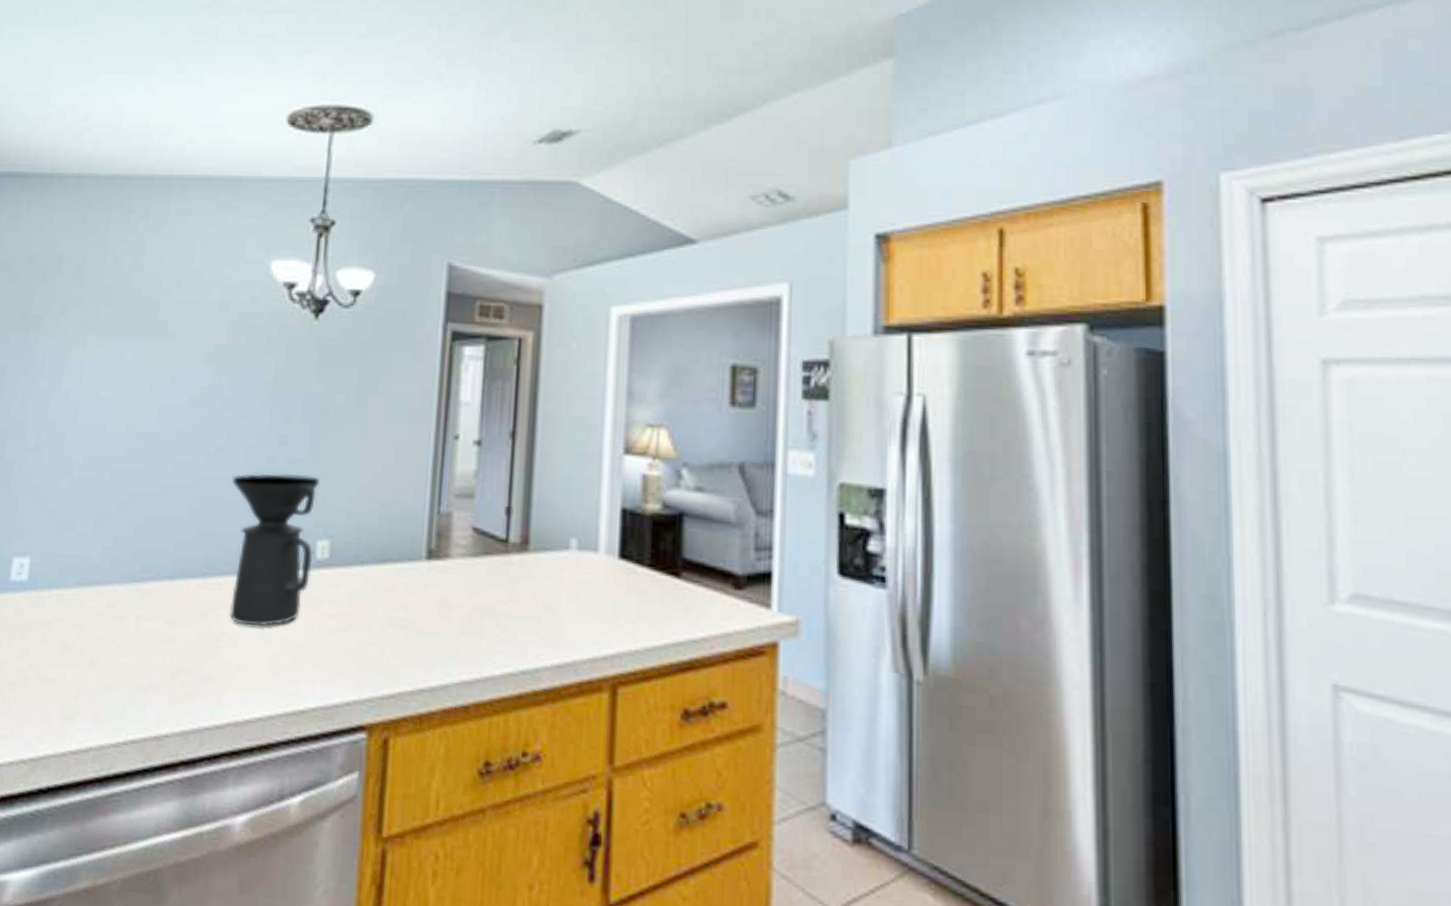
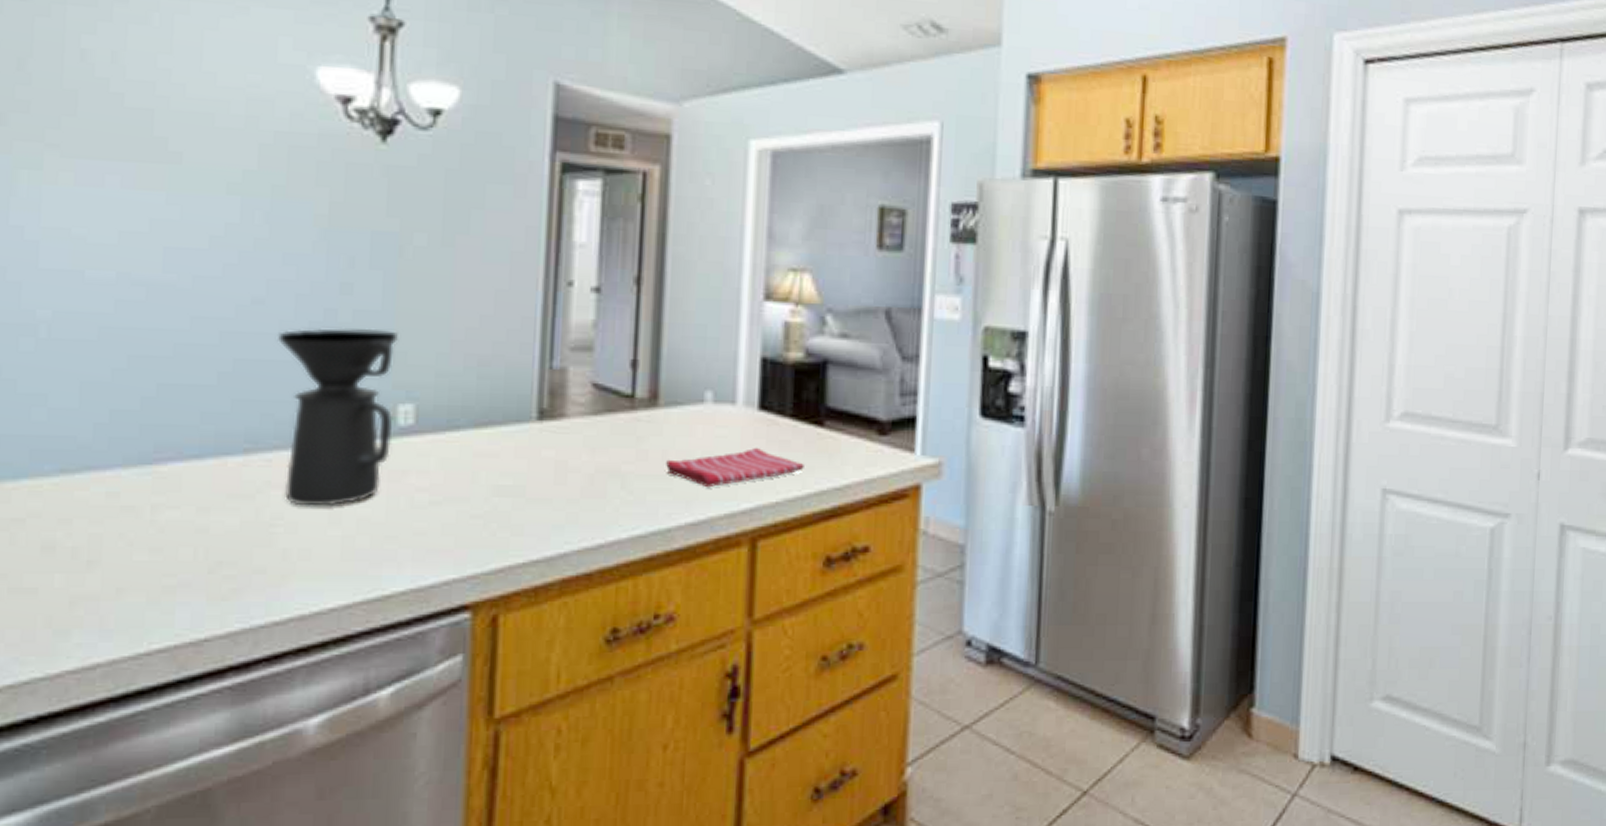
dish towel: none [535,594,662,632] -> present [666,447,804,488]

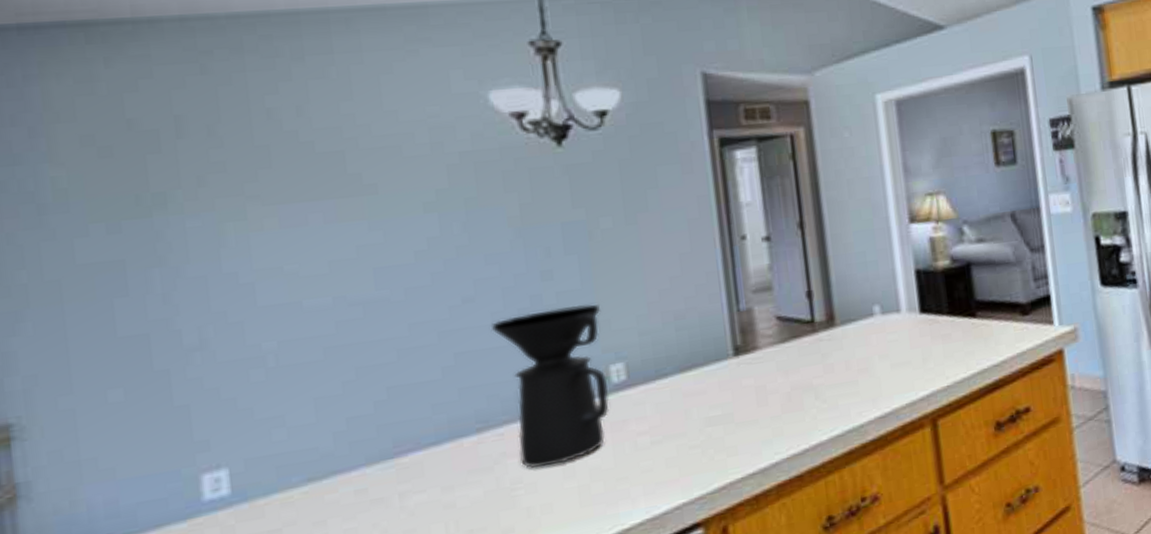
dish towel: present [666,447,804,488] -> none [850,344,966,385]

